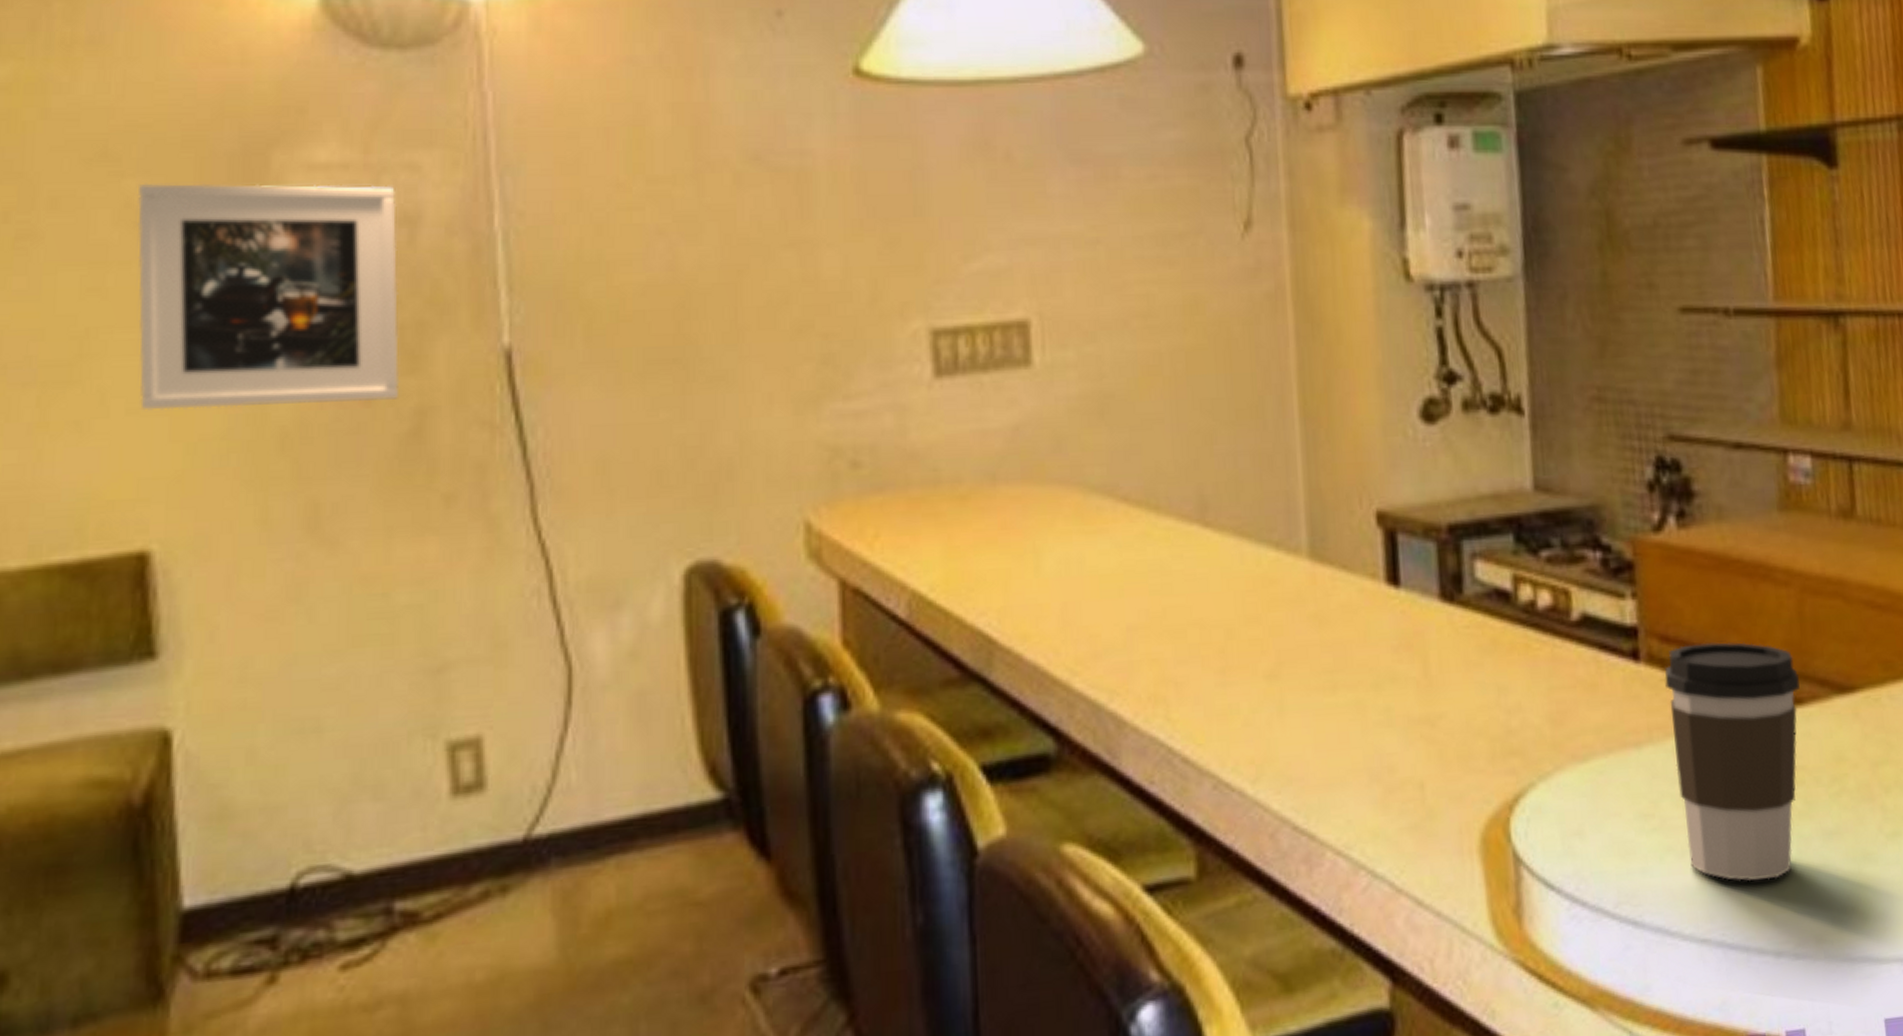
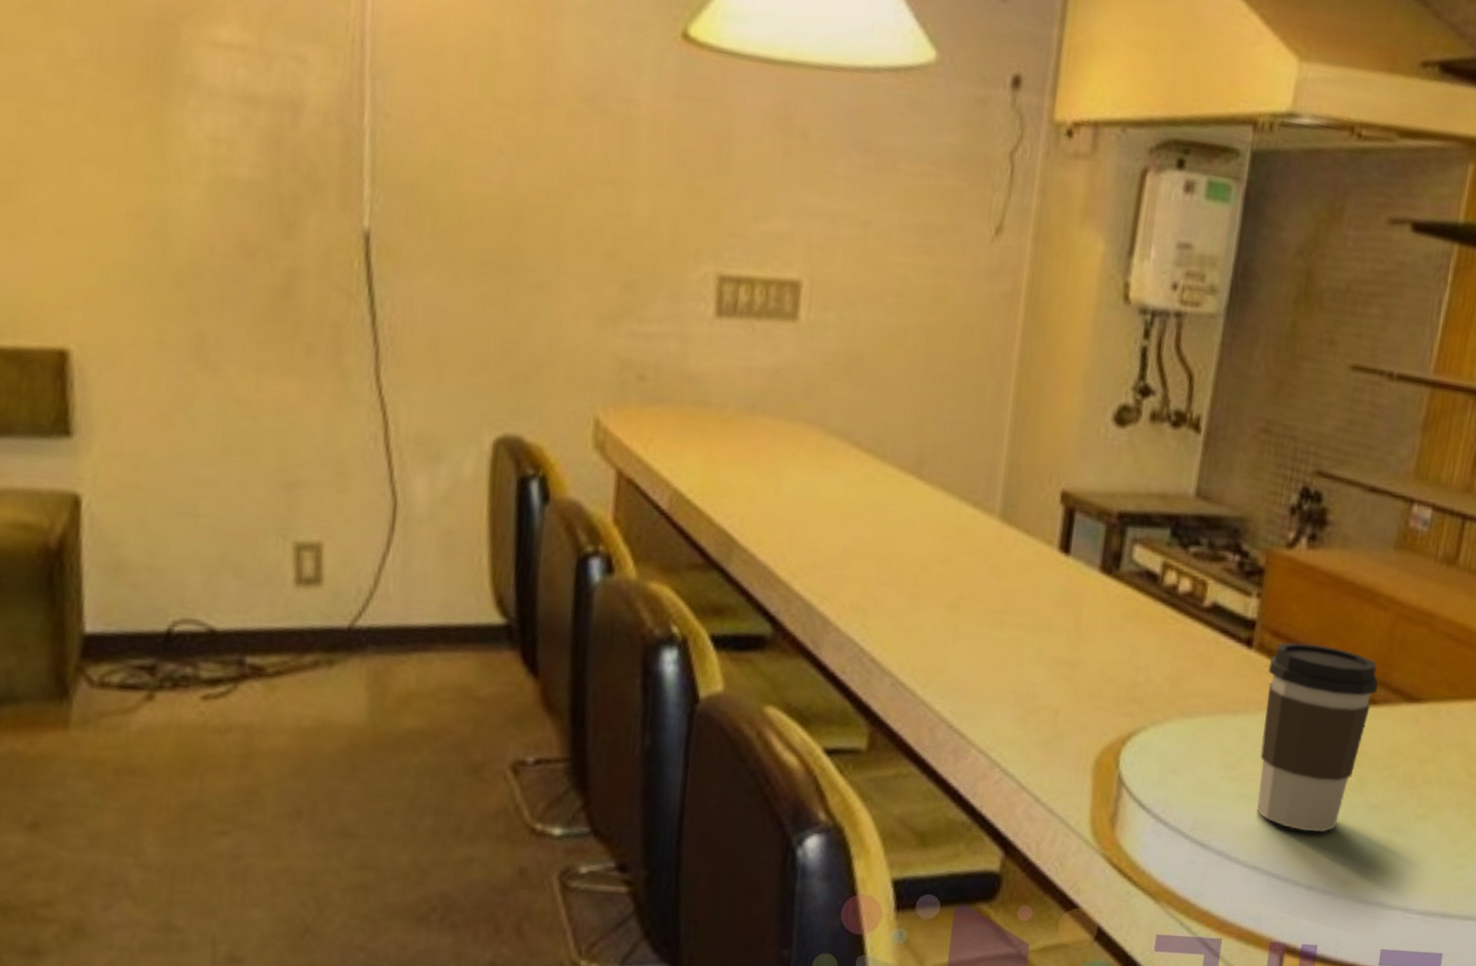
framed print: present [137,183,400,411] -> none [65,35,284,258]

